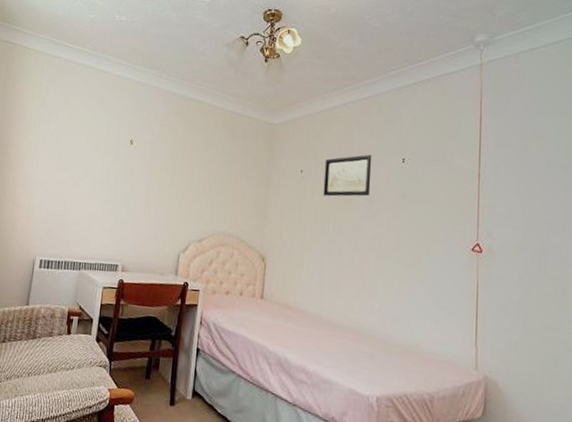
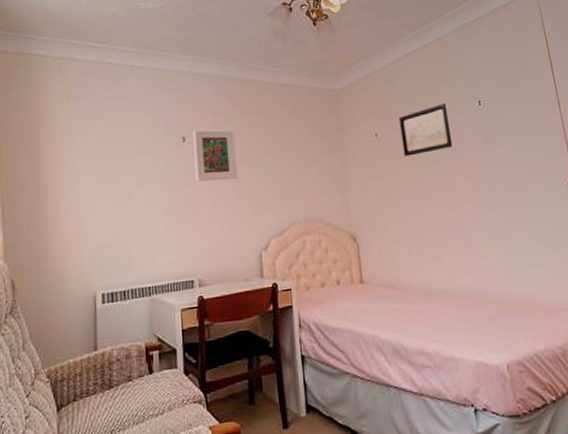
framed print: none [136,136,176,186] -> present [193,129,238,182]

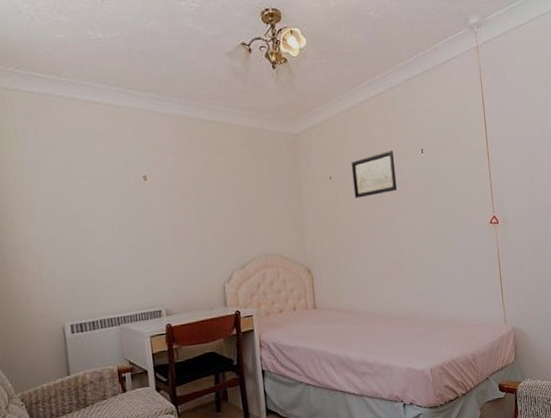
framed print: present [193,129,238,182] -> none [154,168,201,220]

